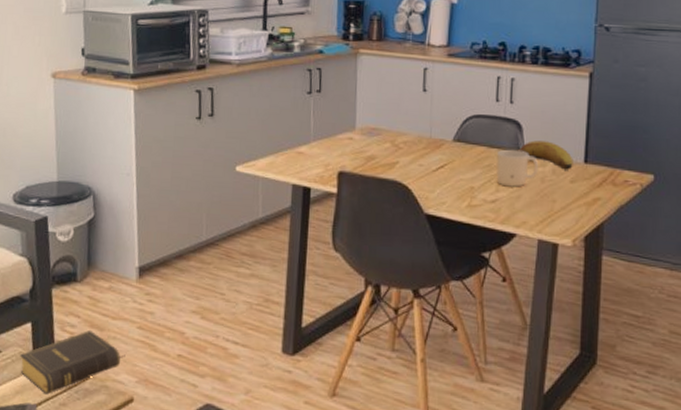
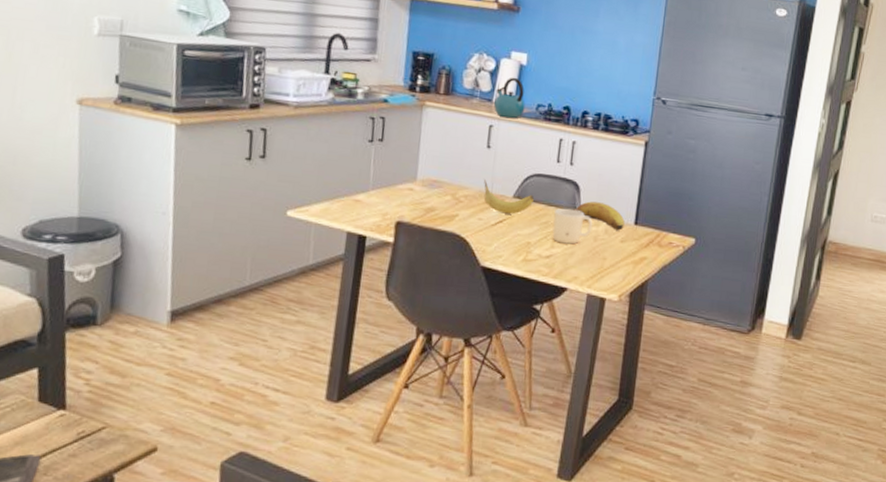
book: present [20,331,126,395] -> none [21,377,150,445]
fruit: none [422,124,474,159] -> present [483,179,534,215]
kettle: none [427,17,459,59] -> present [494,77,525,118]

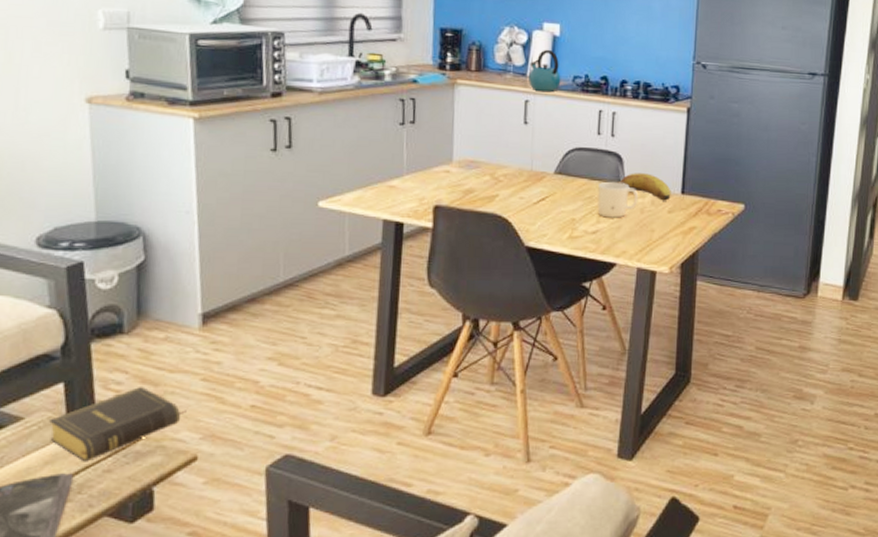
book: none [21,377,150,445] -> present [49,387,187,462]
fruit: present [483,179,534,215] -> none [523,157,576,191]

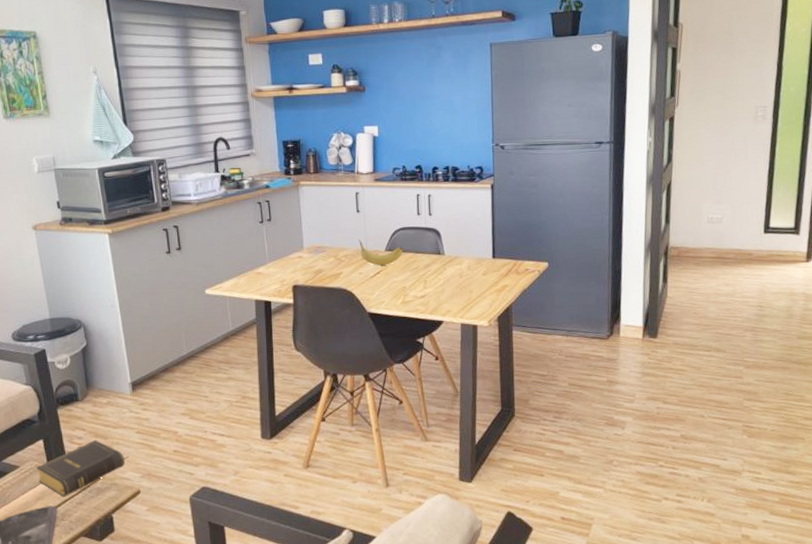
fruit: none [523,157,576,191] -> present [359,239,403,266]
kettle: present [529,49,561,91] -> none [356,148,383,184]
mug: present [596,181,639,218] -> none [422,253,457,284]
fruit: present [618,173,671,201] -> none [438,243,484,266]

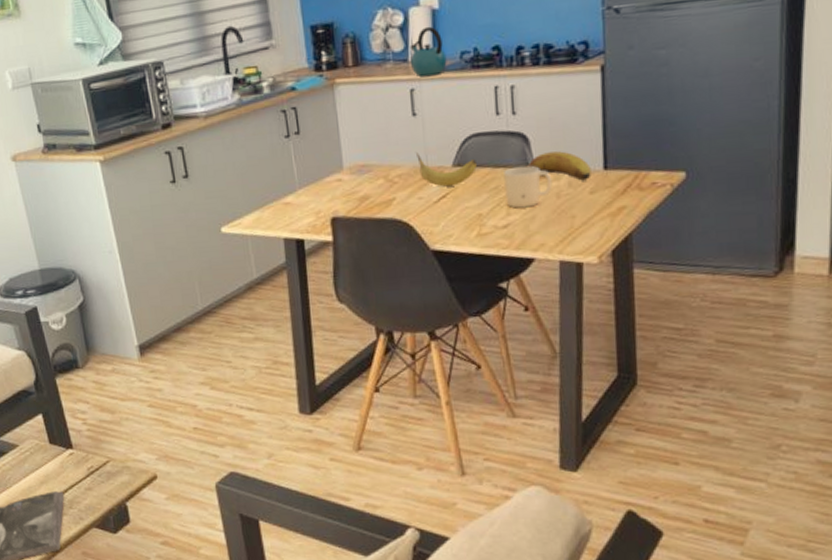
book: present [37,440,129,497] -> none [37,415,141,482]
kettle: none [356,148,383,184] -> present [410,26,447,76]
mug: none [422,253,457,284] -> present [504,165,553,209]
fruit: none [438,243,484,266] -> present [526,151,591,181]

